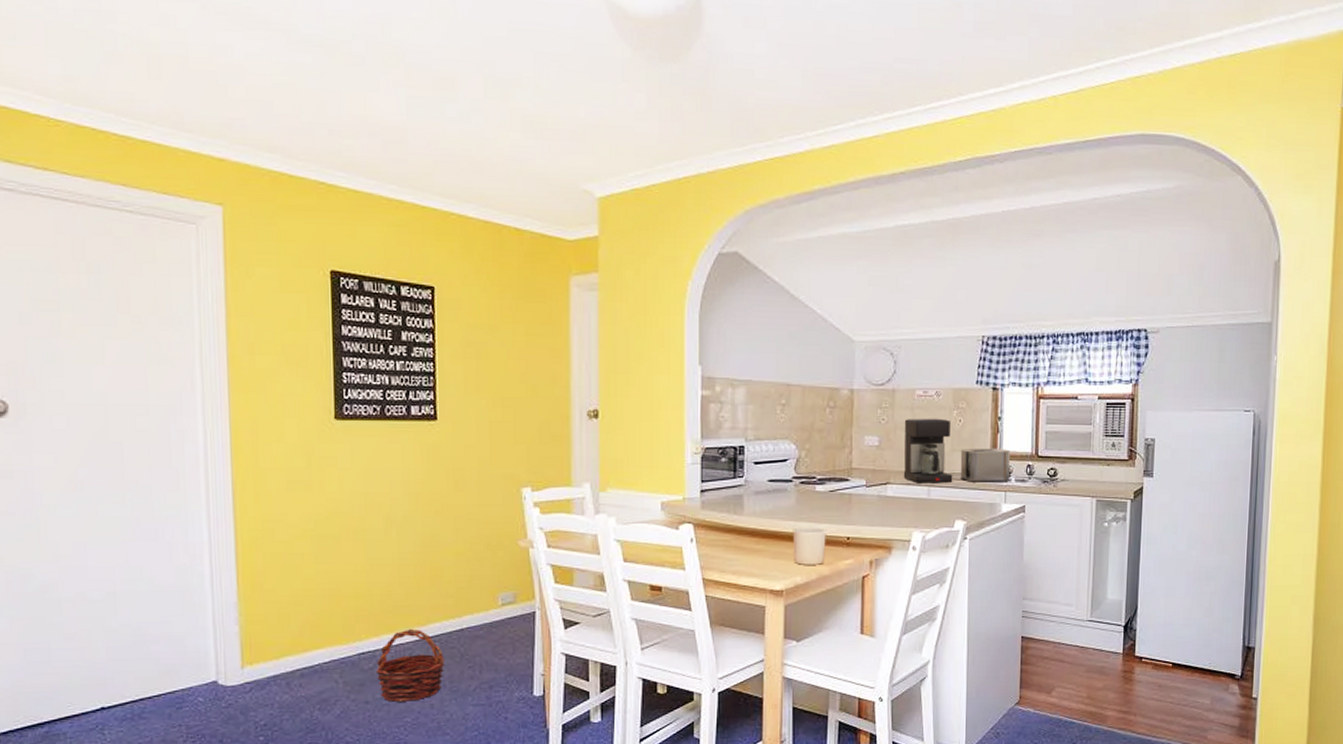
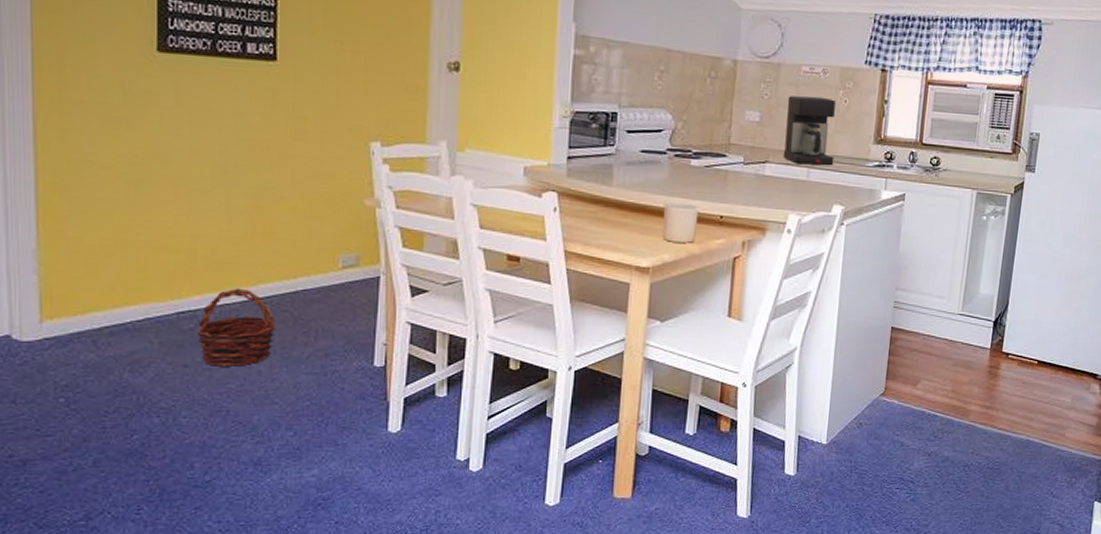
toaster: present [960,448,1012,484] -> none [841,131,894,169]

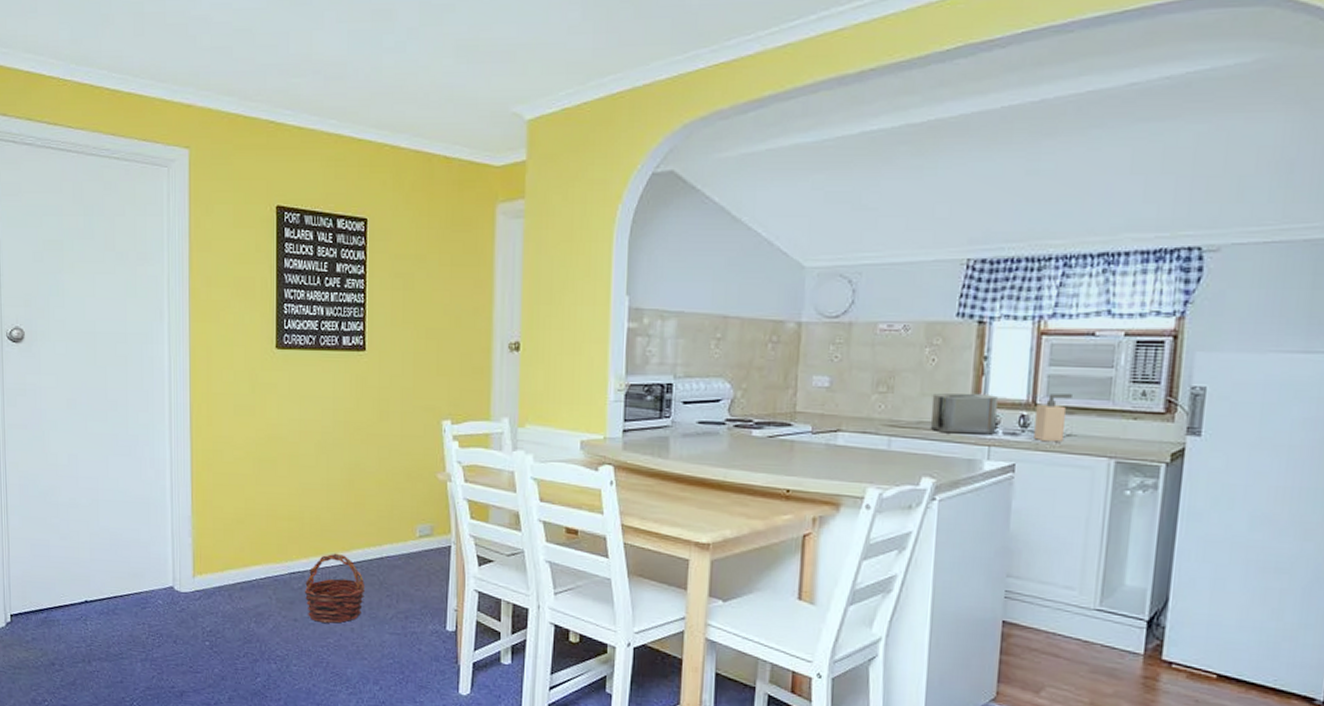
mug: present [662,202,699,243] -> none [722,475,762,518]
coffee maker: present [783,96,836,166] -> none [858,356,921,434]
toaster: none [841,131,894,169] -> present [930,393,999,435]
soap dispenser: none [920,135,949,176] -> present [1034,394,1072,443]

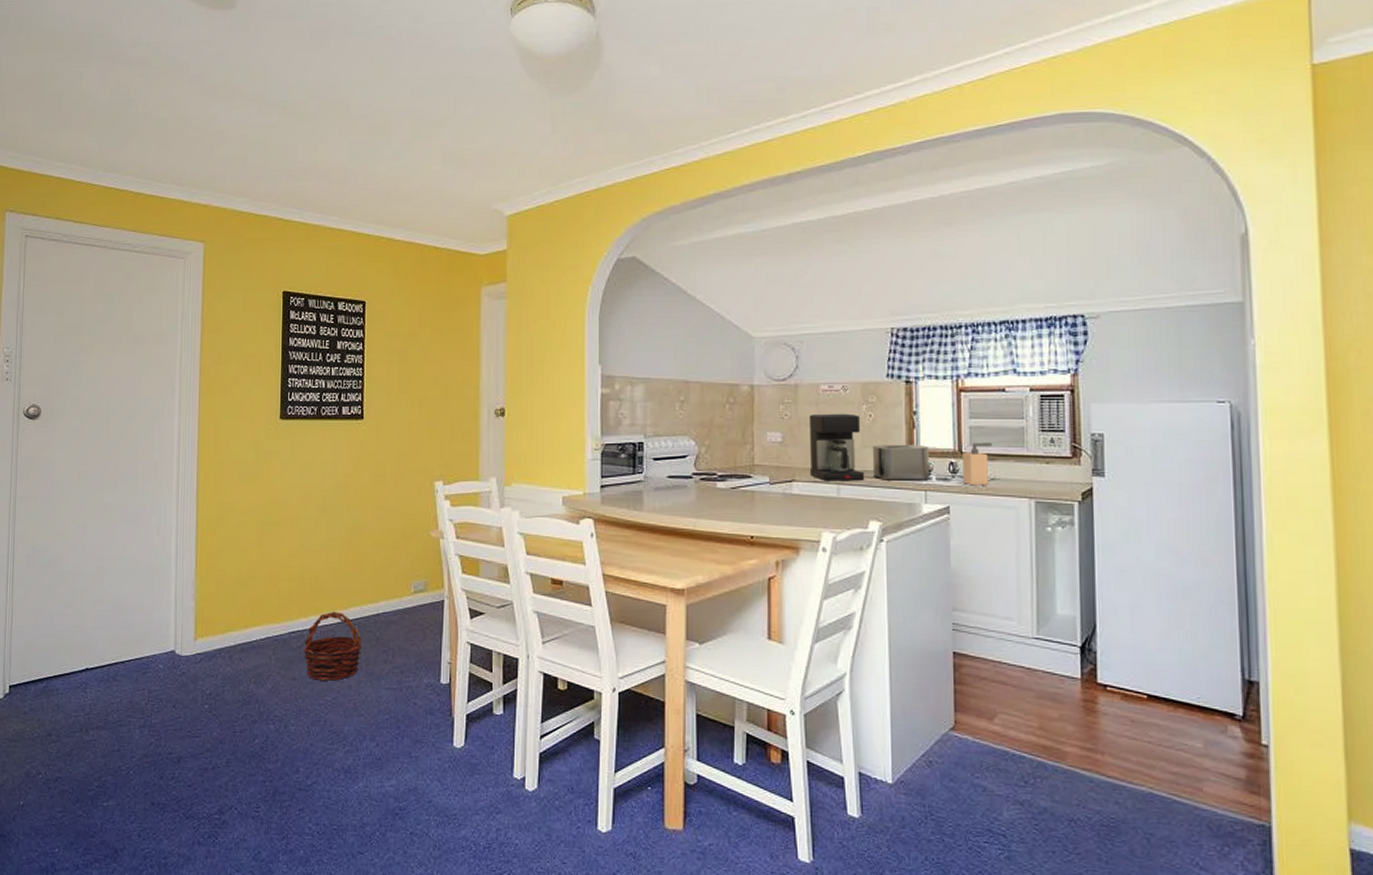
coffee maker: none [858,356,921,434] -> present [808,413,865,482]

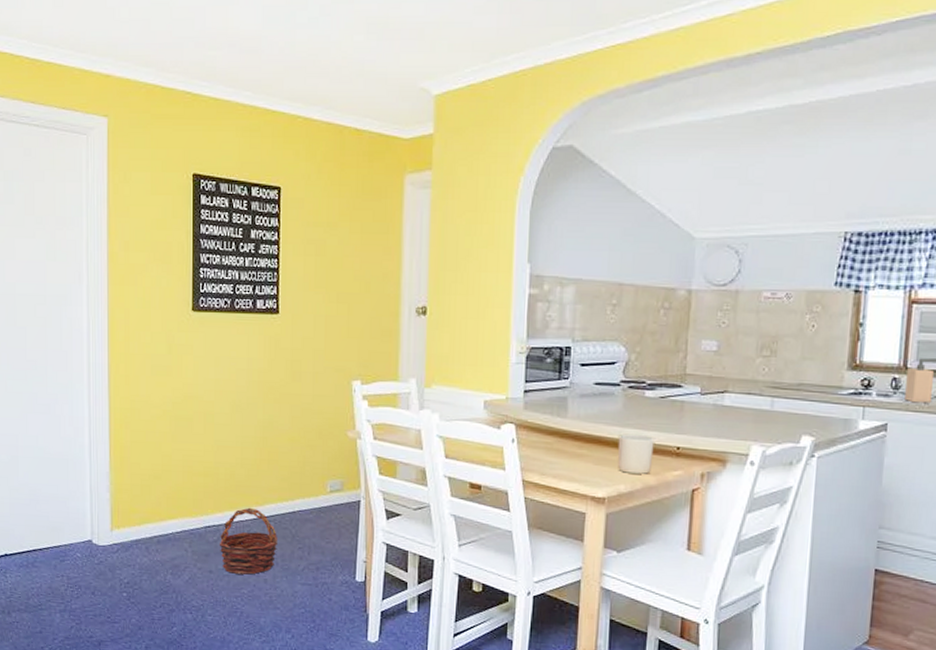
mug: none [693,524,729,564] -> present [617,433,654,474]
coffee maker: present [808,413,865,482] -> none [743,322,802,395]
toaster: present [872,444,932,482] -> none [809,357,873,397]

